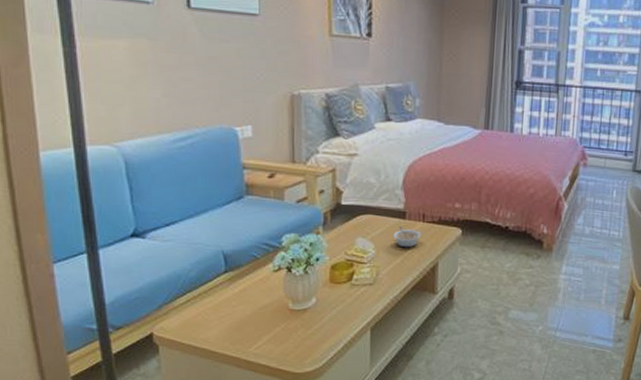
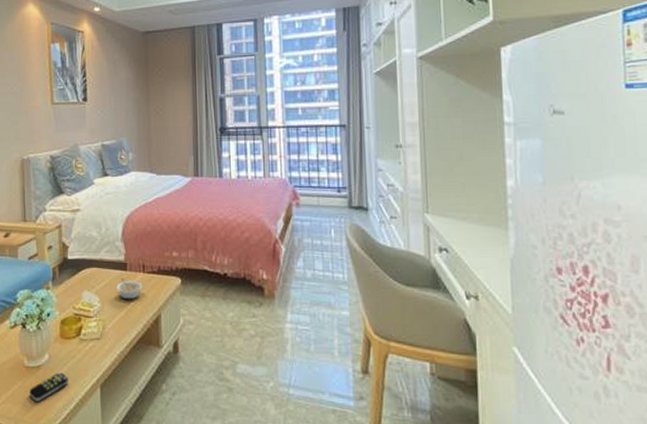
remote control: none [294,315,337,343] -> present [29,372,68,401]

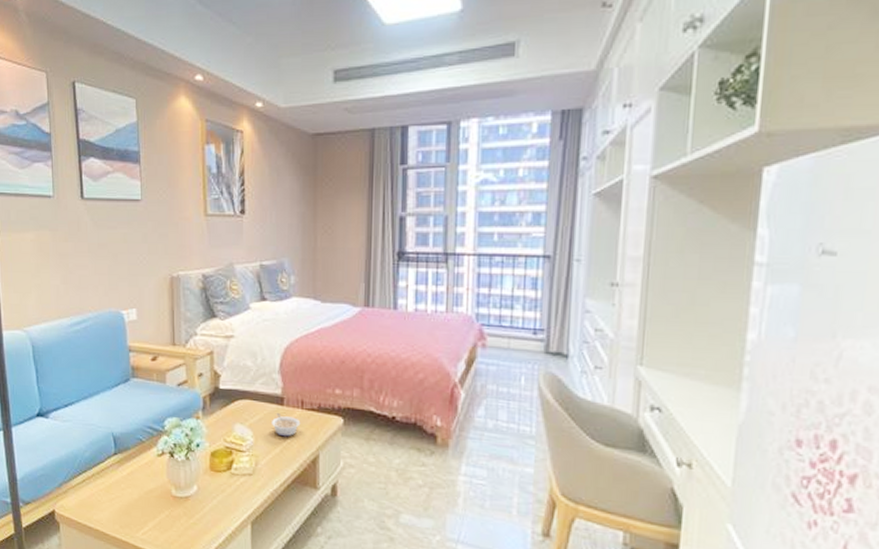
remote control: present [29,372,68,401] -> none [177,505,217,532]

